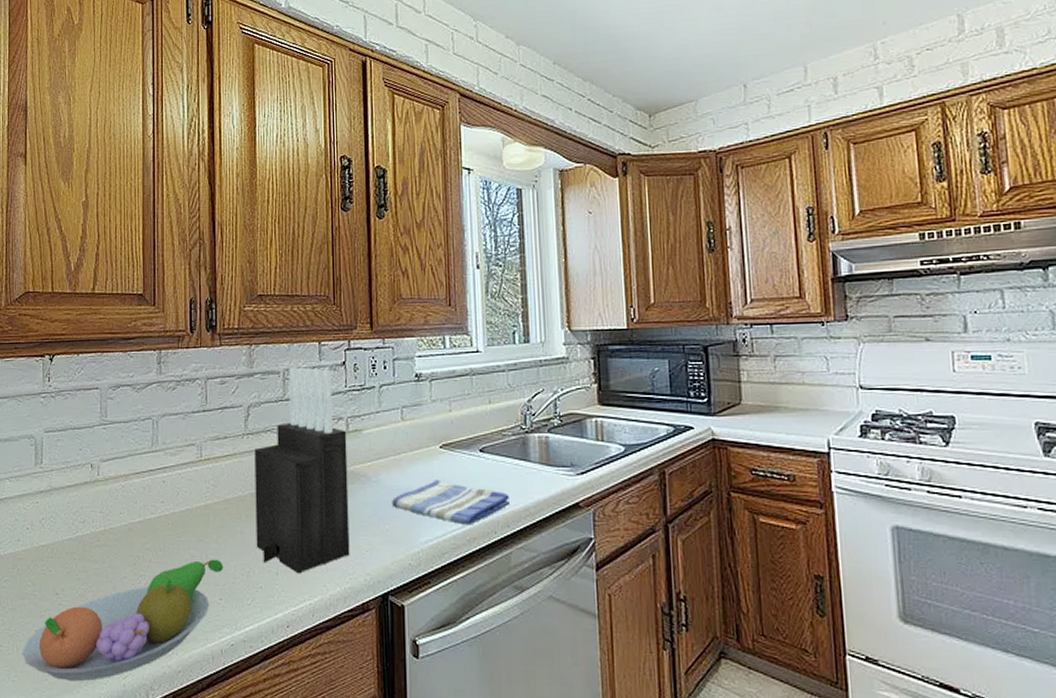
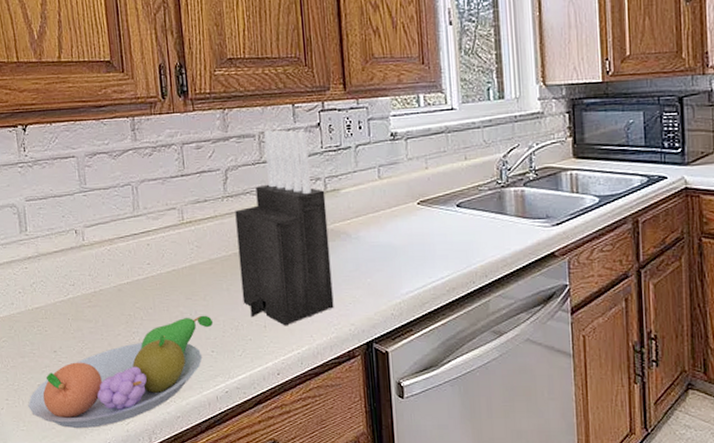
dish towel: present [391,479,509,525] -> none [371,234,487,277]

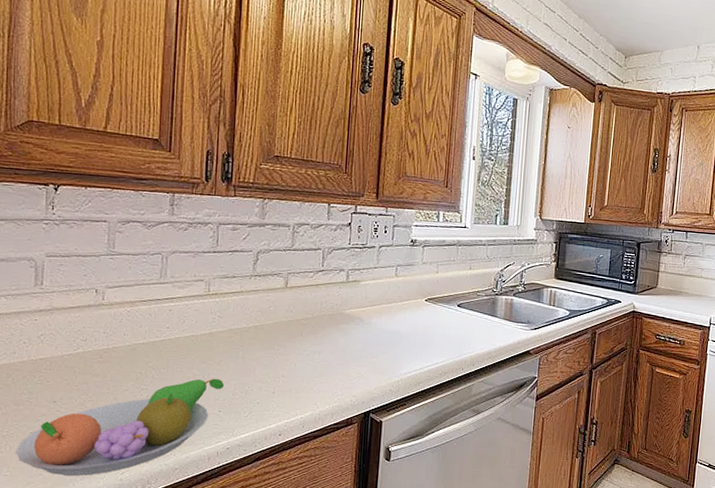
knife block: present [235,130,334,326] -> none [256,222,347,394]

